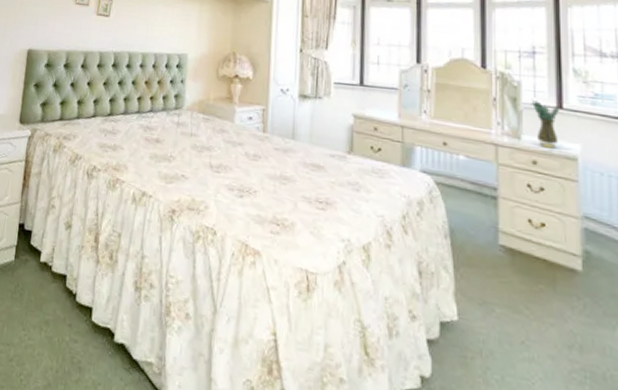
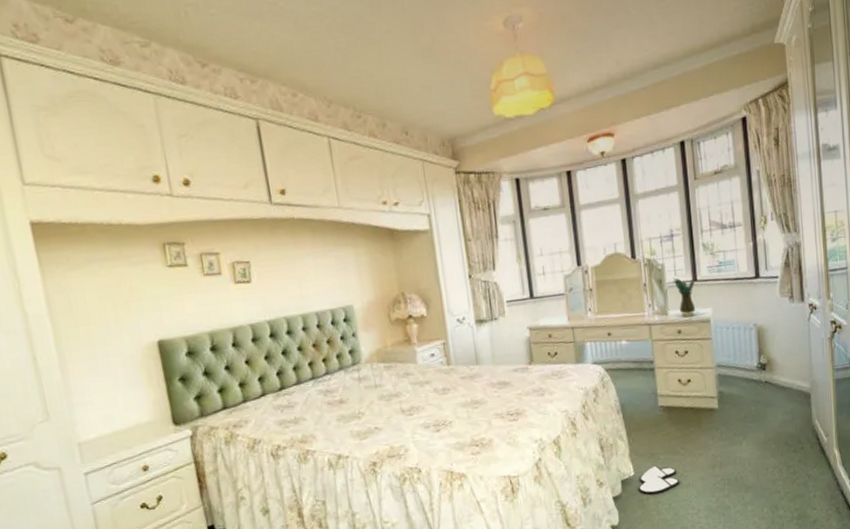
slippers: none [461,317,520,357] -> present [638,465,680,495]

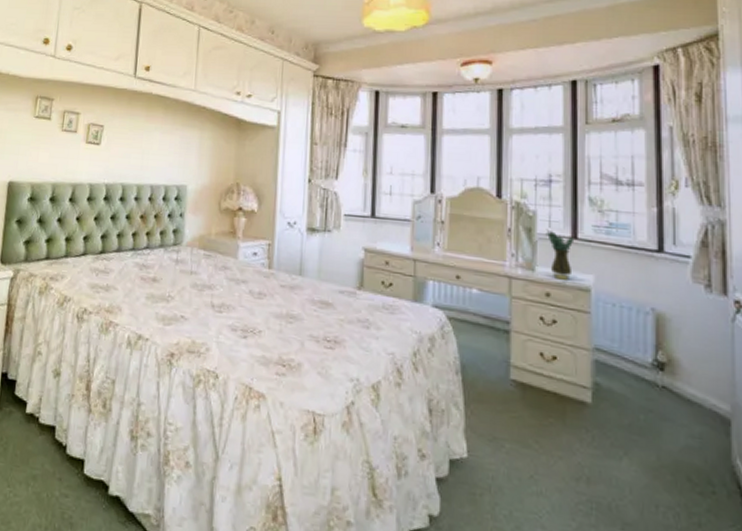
slippers: present [638,465,680,495] -> none [470,453,528,492]

